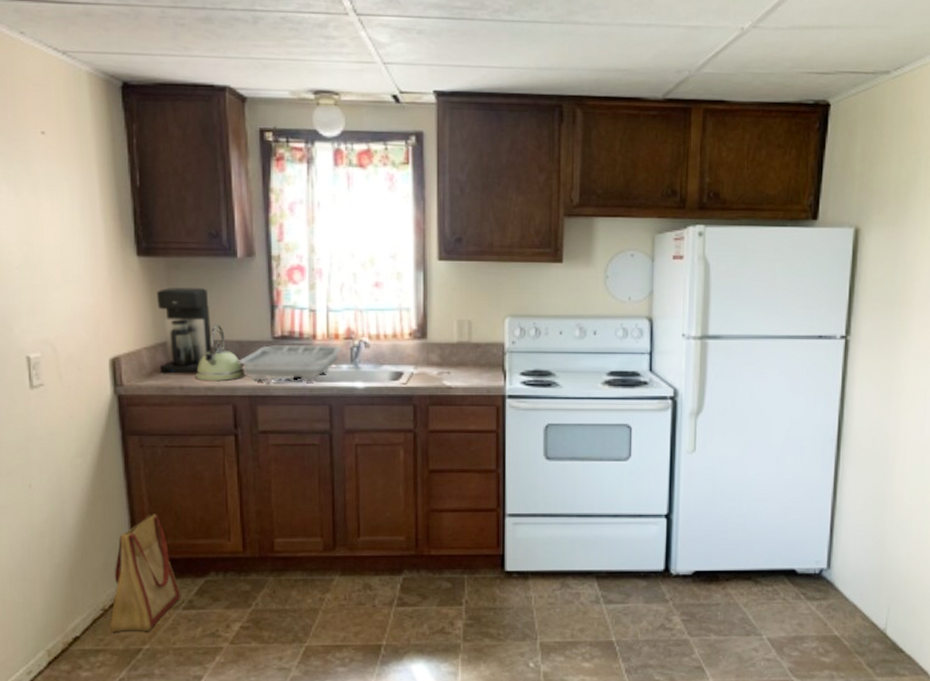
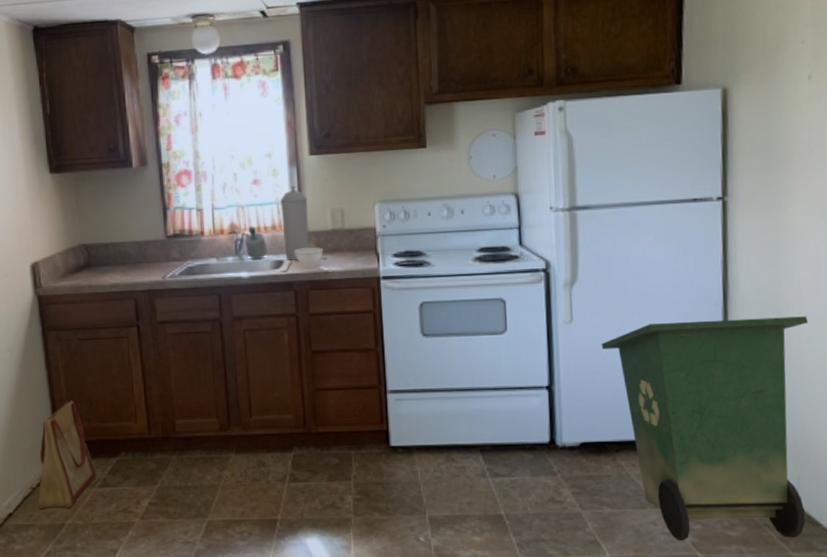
coffee maker: present [157,288,212,374] -> none [67,197,115,275]
kettle: present [195,325,246,382] -> none [101,228,144,280]
dish rack: present [238,344,342,381] -> none [137,240,227,276]
soap dispenser: none [361,333,387,370] -> present [244,226,268,260]
canister: none [403,291,433,372] -> present [280,185,309,260]
bowl: none [415,359,448,382] -> present [294,247,324,269]
recycling bin: none [721,456,911,666] -> present [601,316,808,540]

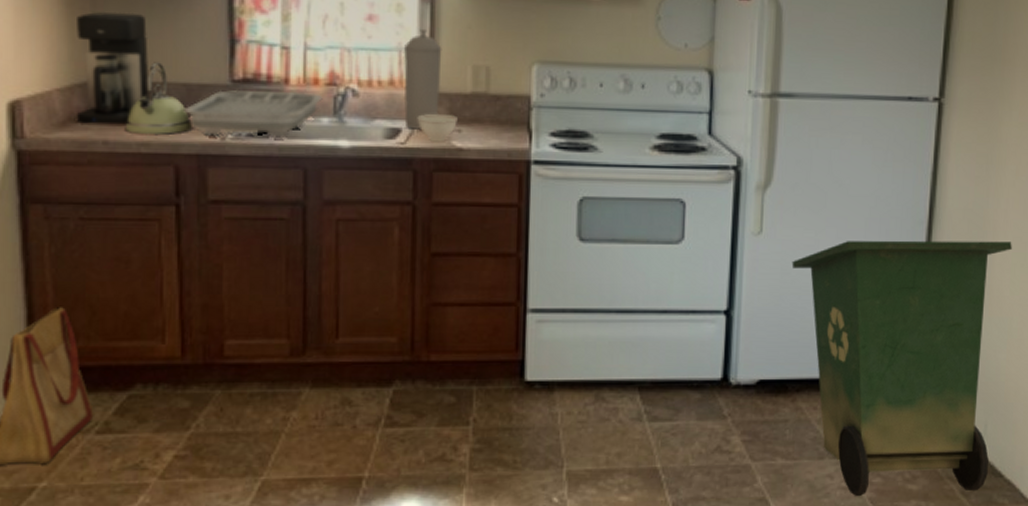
coffee maker: none [67,197,115,275] -> present [77,12,150,125]
kettle: none [101,228,144,280] -> present [125,62,194,136]
dish rack: none [137,240,227,276] -> present [184,89,323,138]
soap dispenser: present [244,226,268,260] -> none [347,78,381,125]

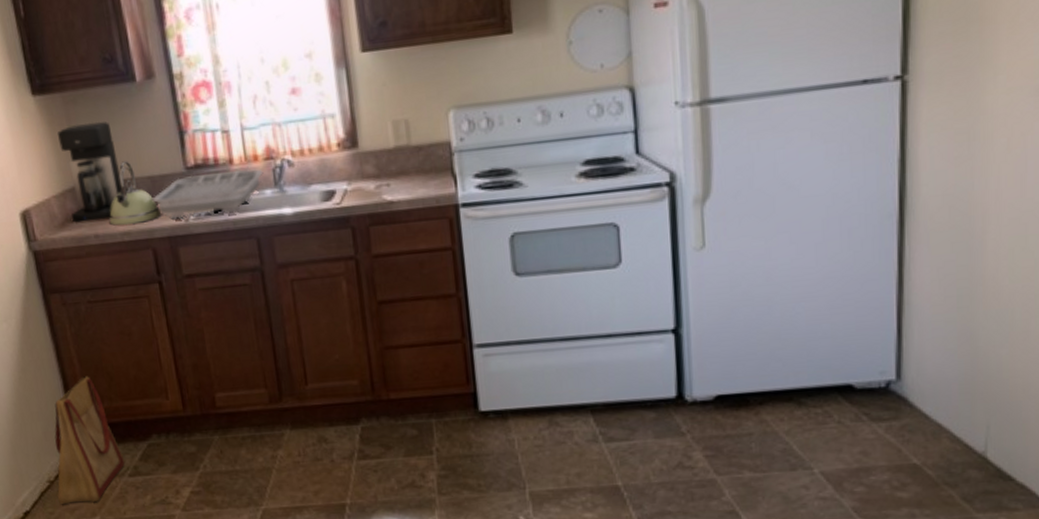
canister: present [403,28,442,129] -> none [327,93,367,190]
bowl: present [417,113,459,142] -> none [348,170,386,199]
recycling bin: present [791,240,1012,496] -> none [741,224,1008,506]

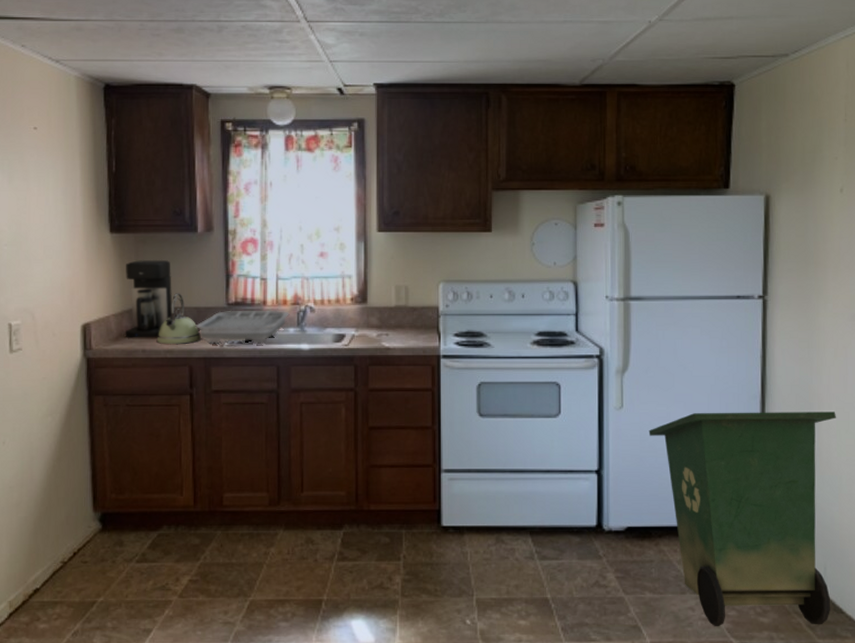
shopping bag: present [54,376,126,504] -> none [67,469,135,584]
recycling bin: none [741,224,1008,506] -> present [648,412,836,626]

